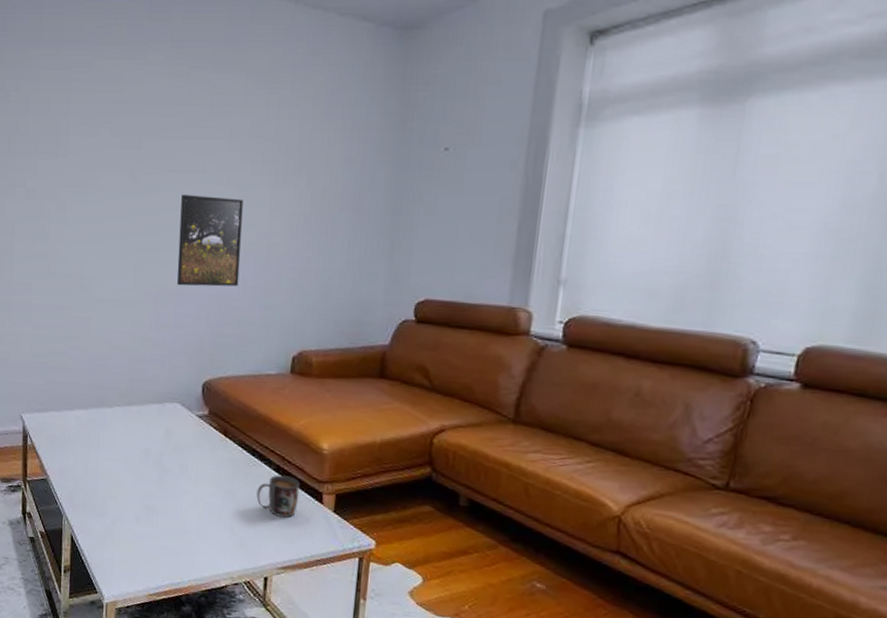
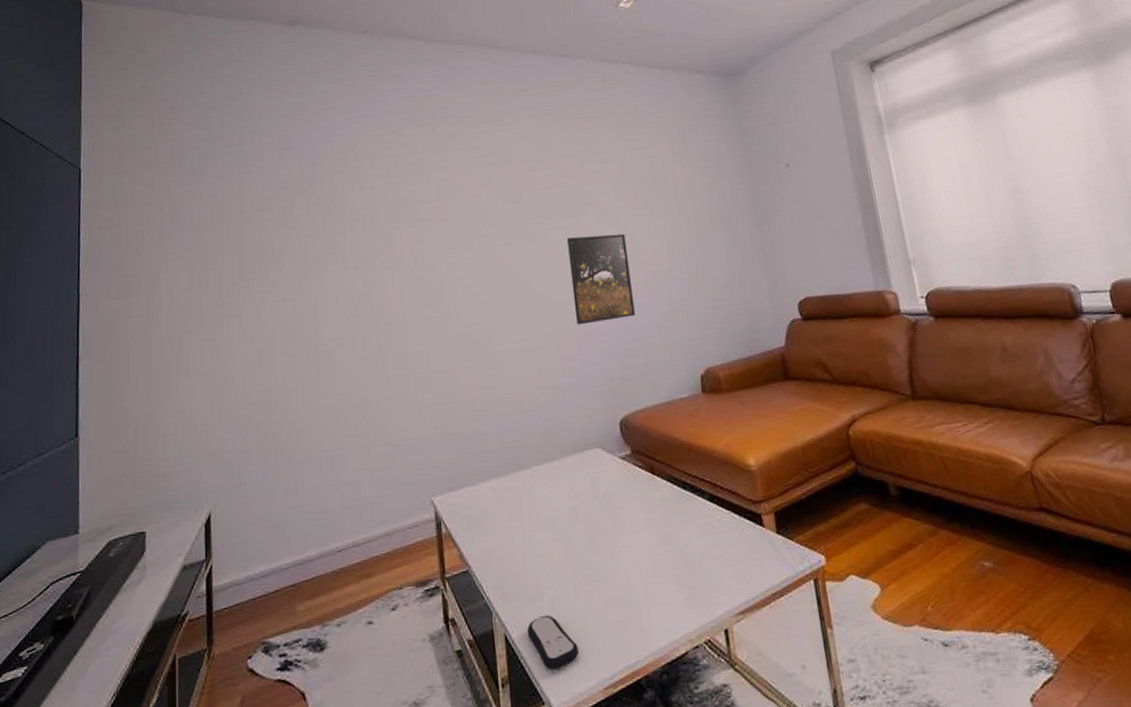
remote control: none [90,528,132,571] -> present [526,614,579,670]
mug: present [256,475,300,518] -> none [696,503,740,553]

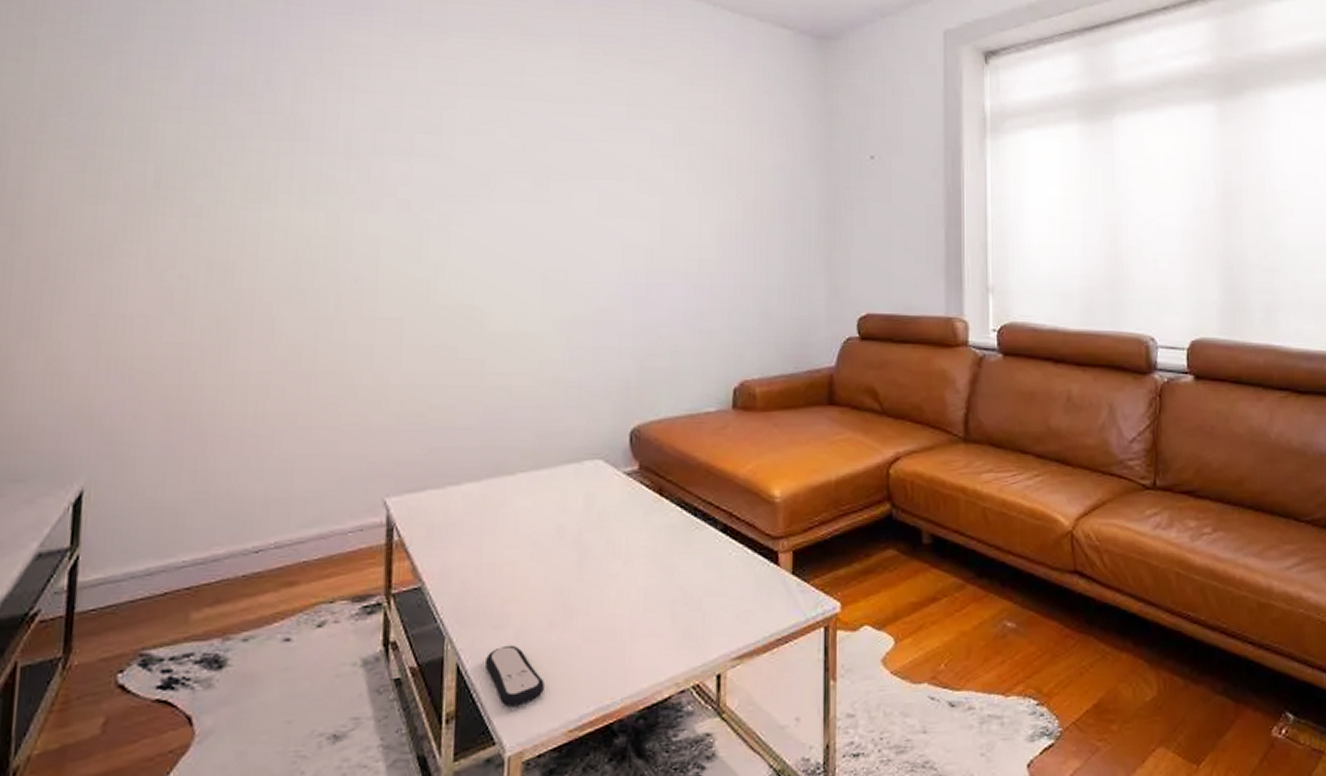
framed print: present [567,233,636,325] -> none [594,205,669,312]

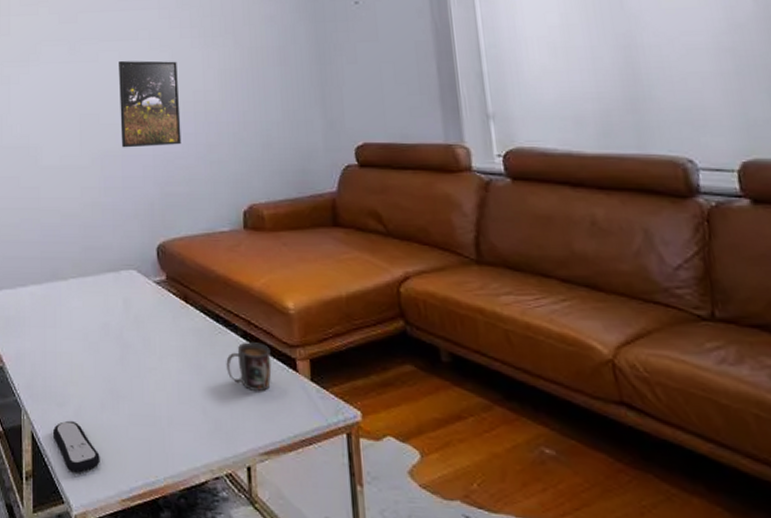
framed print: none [594,205,669,312] -> present [119,60,182,148]
mug: none [702,536,752,590] -> present [226,342,272,391]

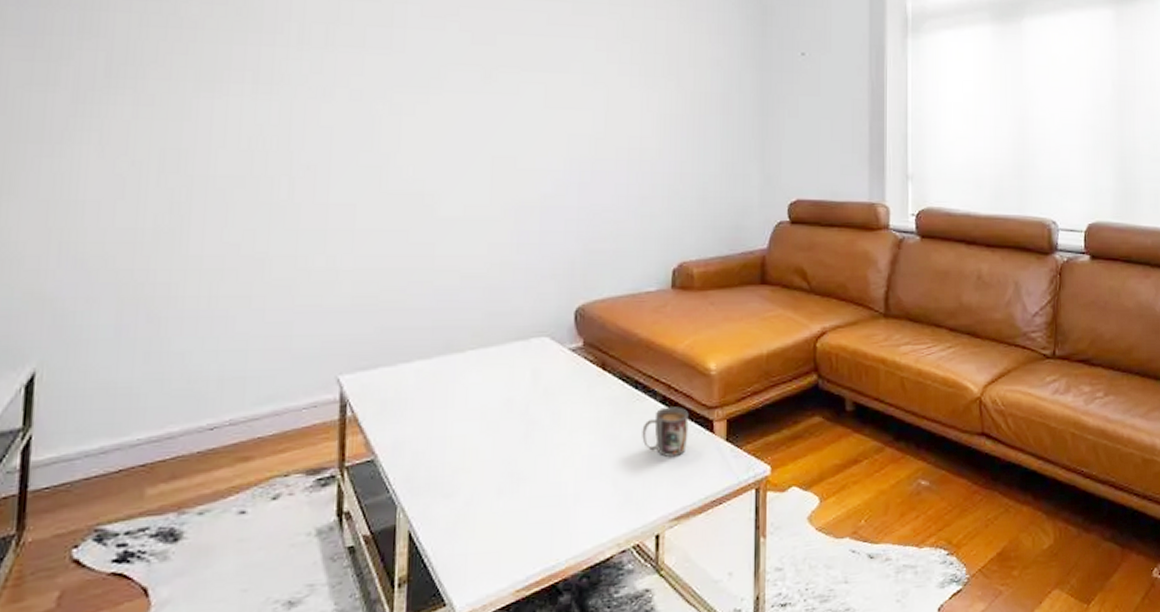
remote control: present [52,420,100,473] -> none [435,512,493,570]
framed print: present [119,60,182,148] -> none [541,97,613,198]

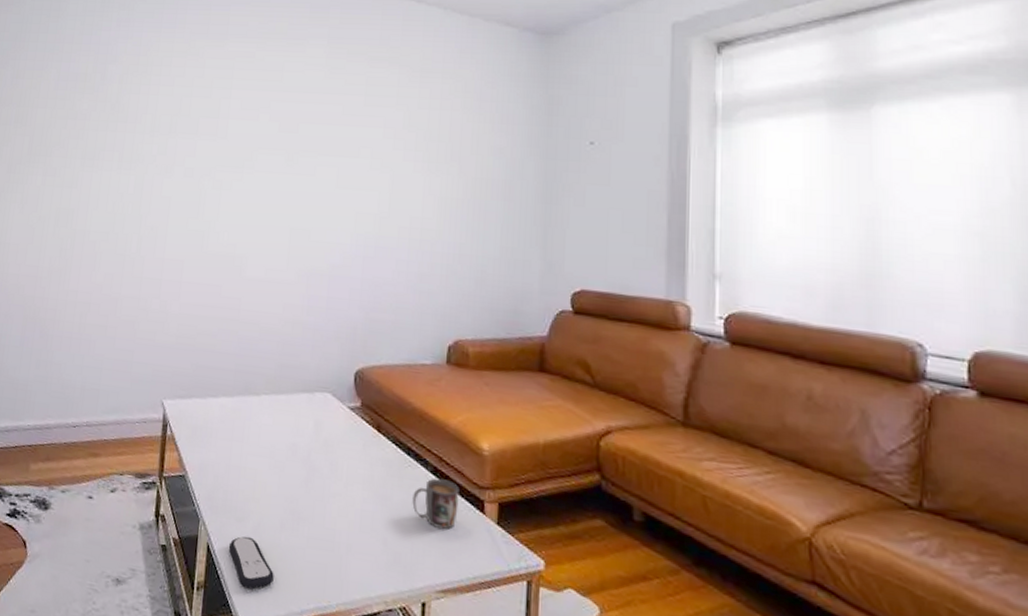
remote control: none [435,512,493,570] -> present [228,536,274,590]

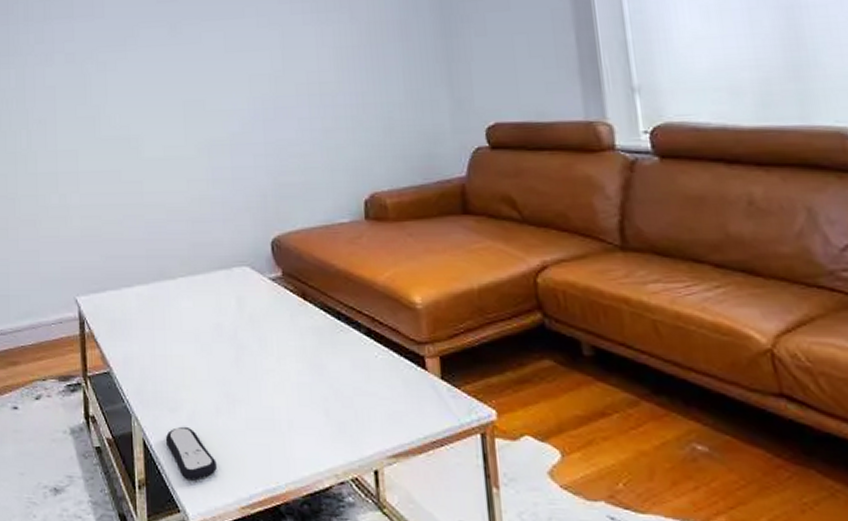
mug: present [412,478,459,529] -> none [349,340,399,391]

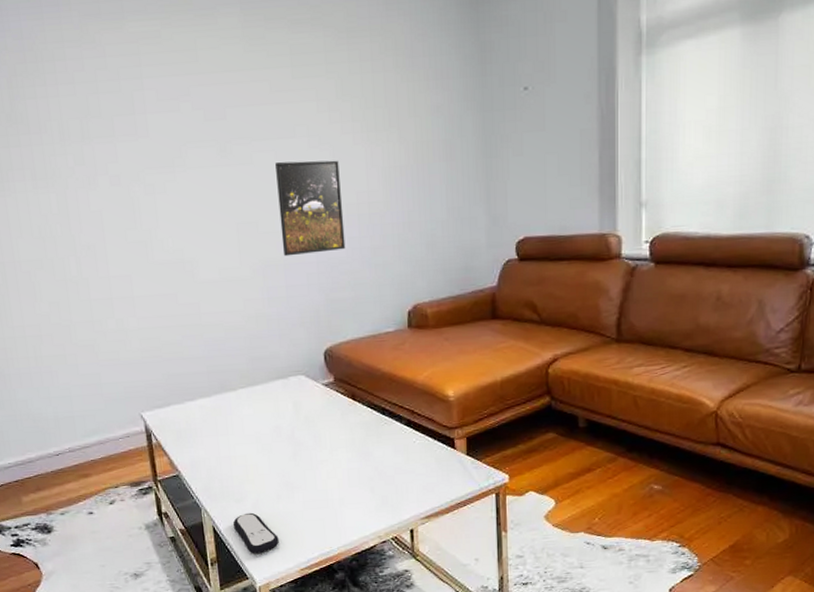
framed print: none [224,40,295,136] -> present [275,160,346,257]

